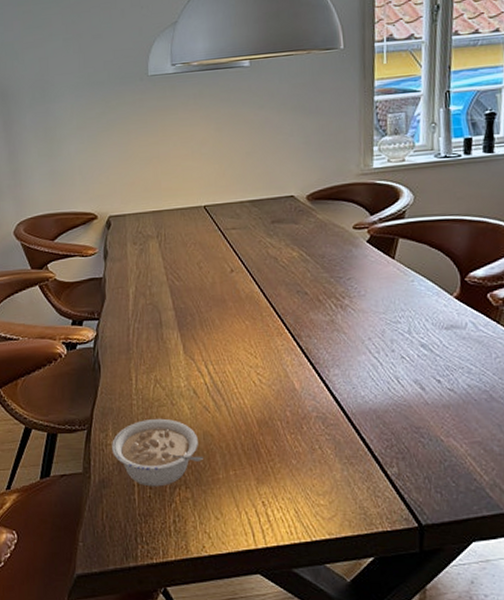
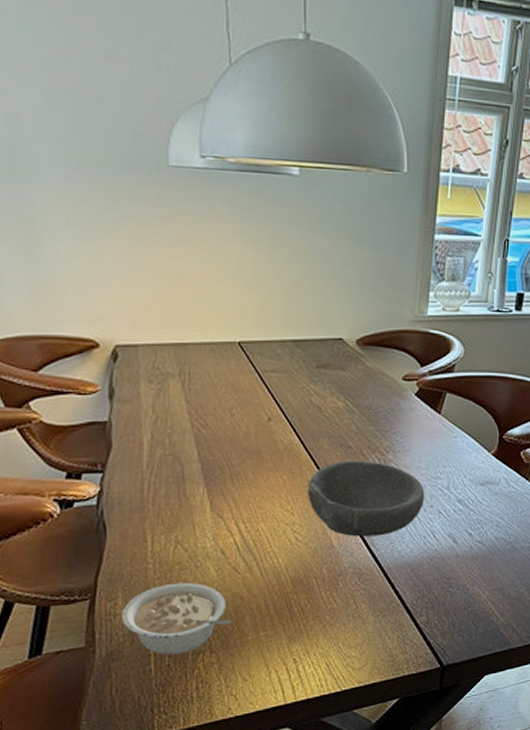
bowl: none [268,306,386,381] -> present [307,460,425,537]

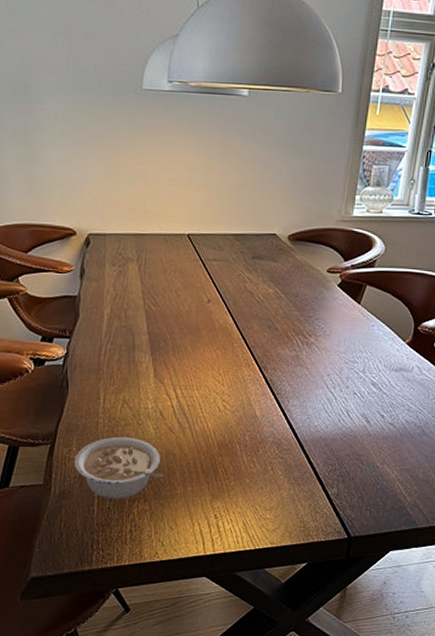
bowl: present [307,460,425,537] -> none [236,341,342,411]

